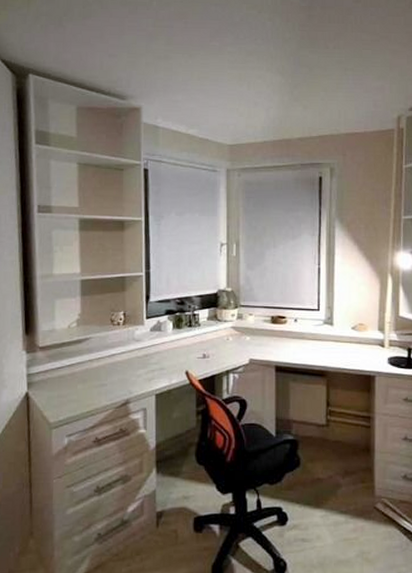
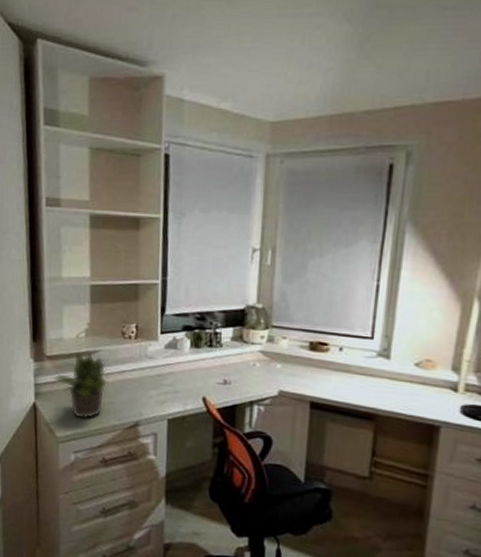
potted plant: none [46,340,99,404] -> present [53,352,108,420]

